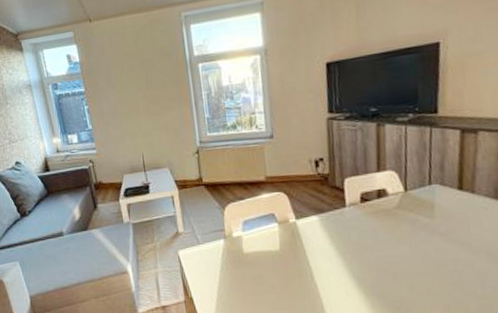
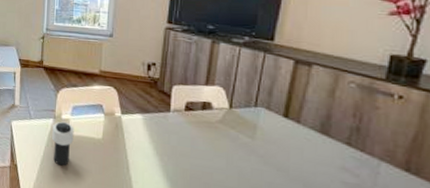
cup: none [224,239,250,288] -> present [52,121,74,166]

